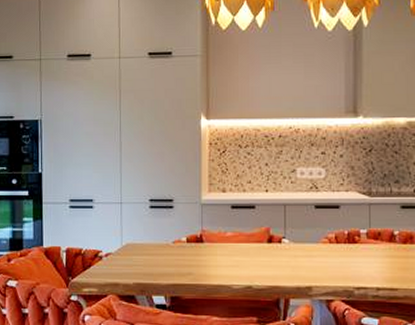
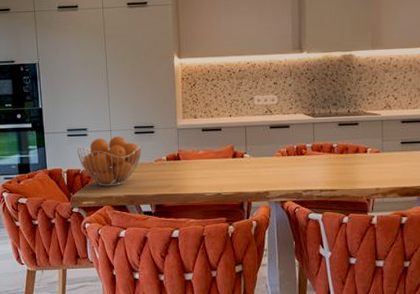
fruit basket: none [80,210,158,271] -> present [77,136,142,187]

